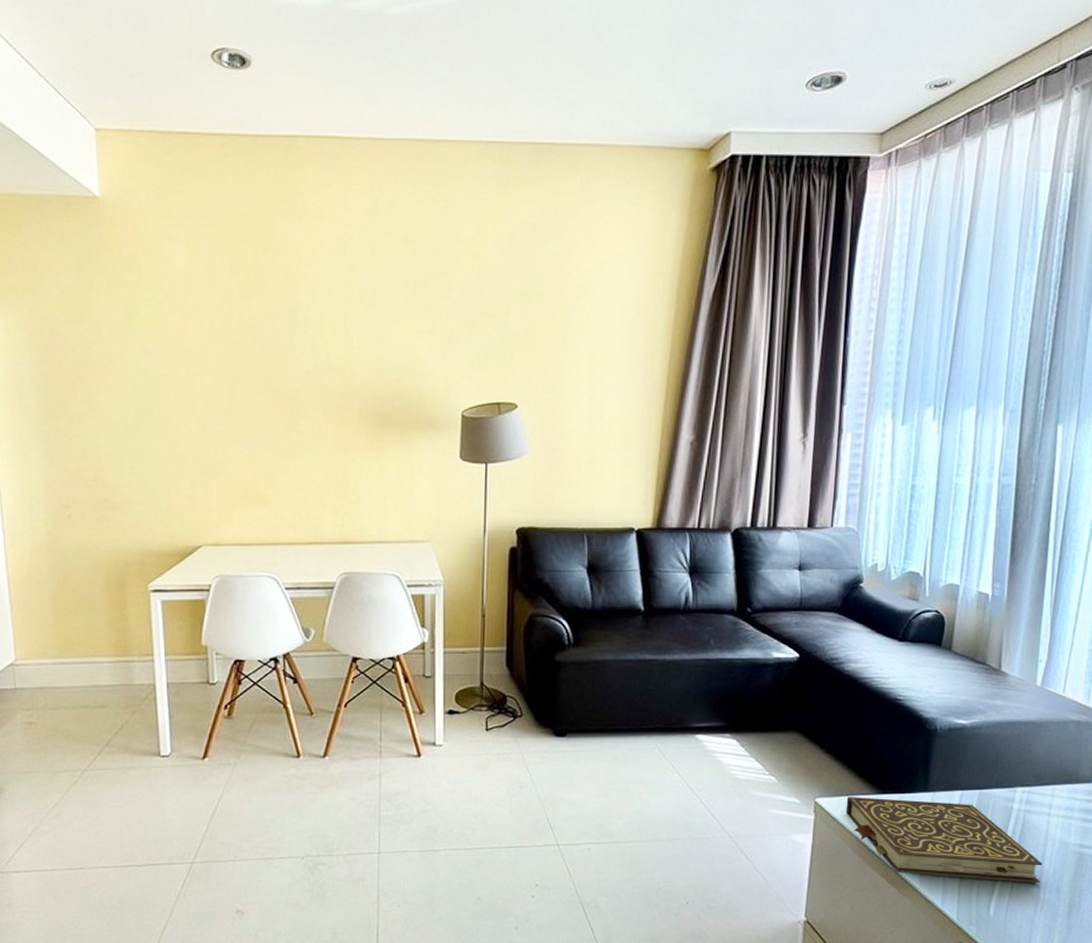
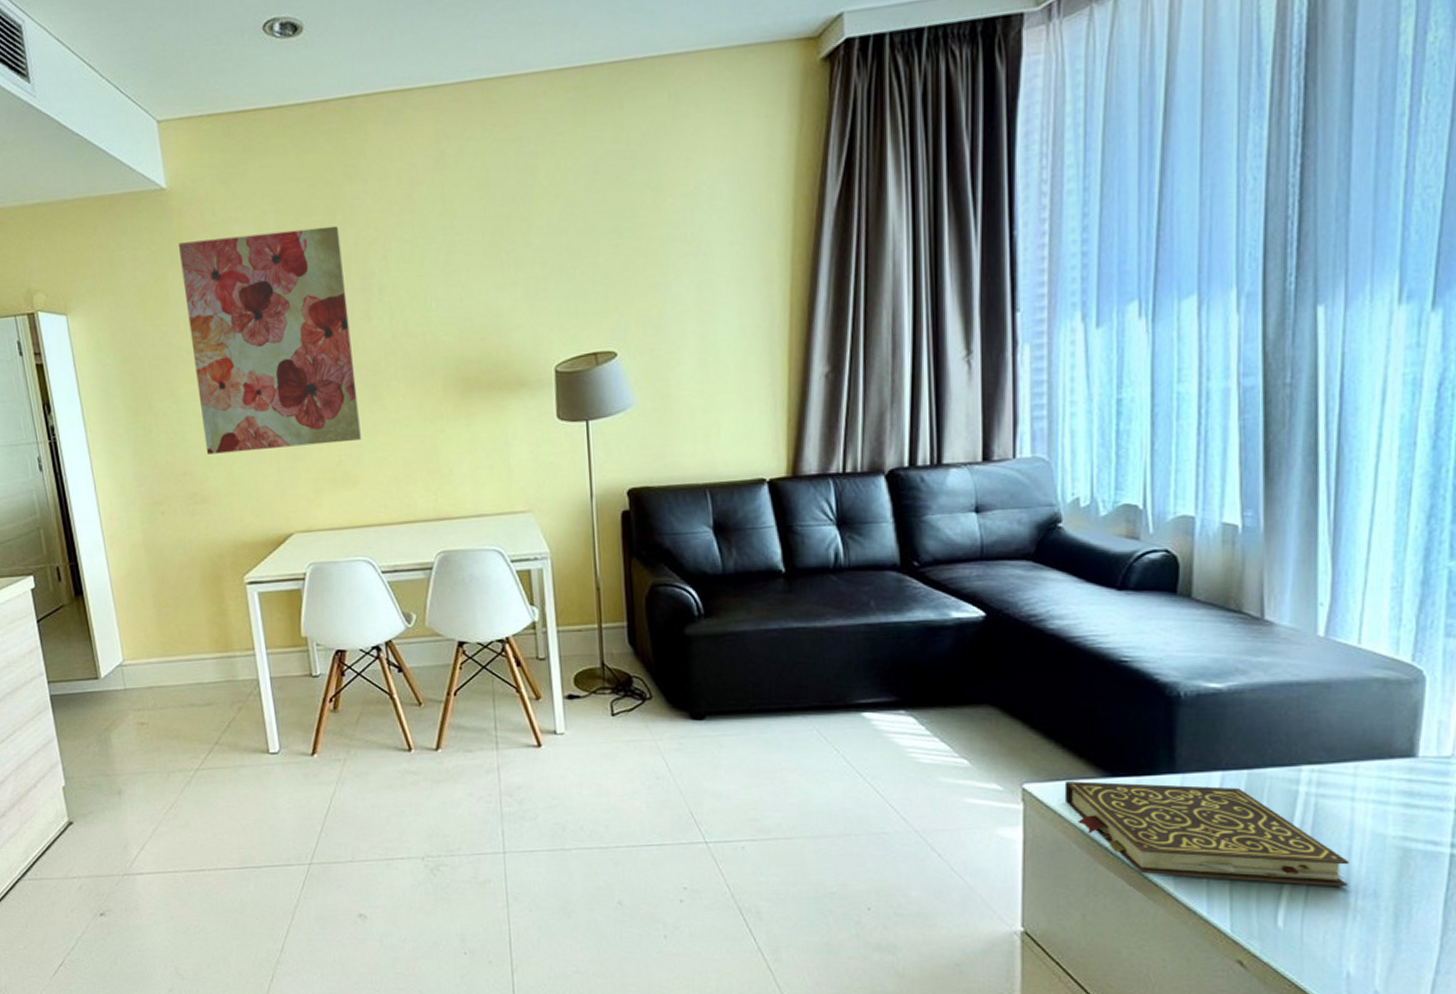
wall art: none [108,252,276,464] -> present [179,225,361,454]

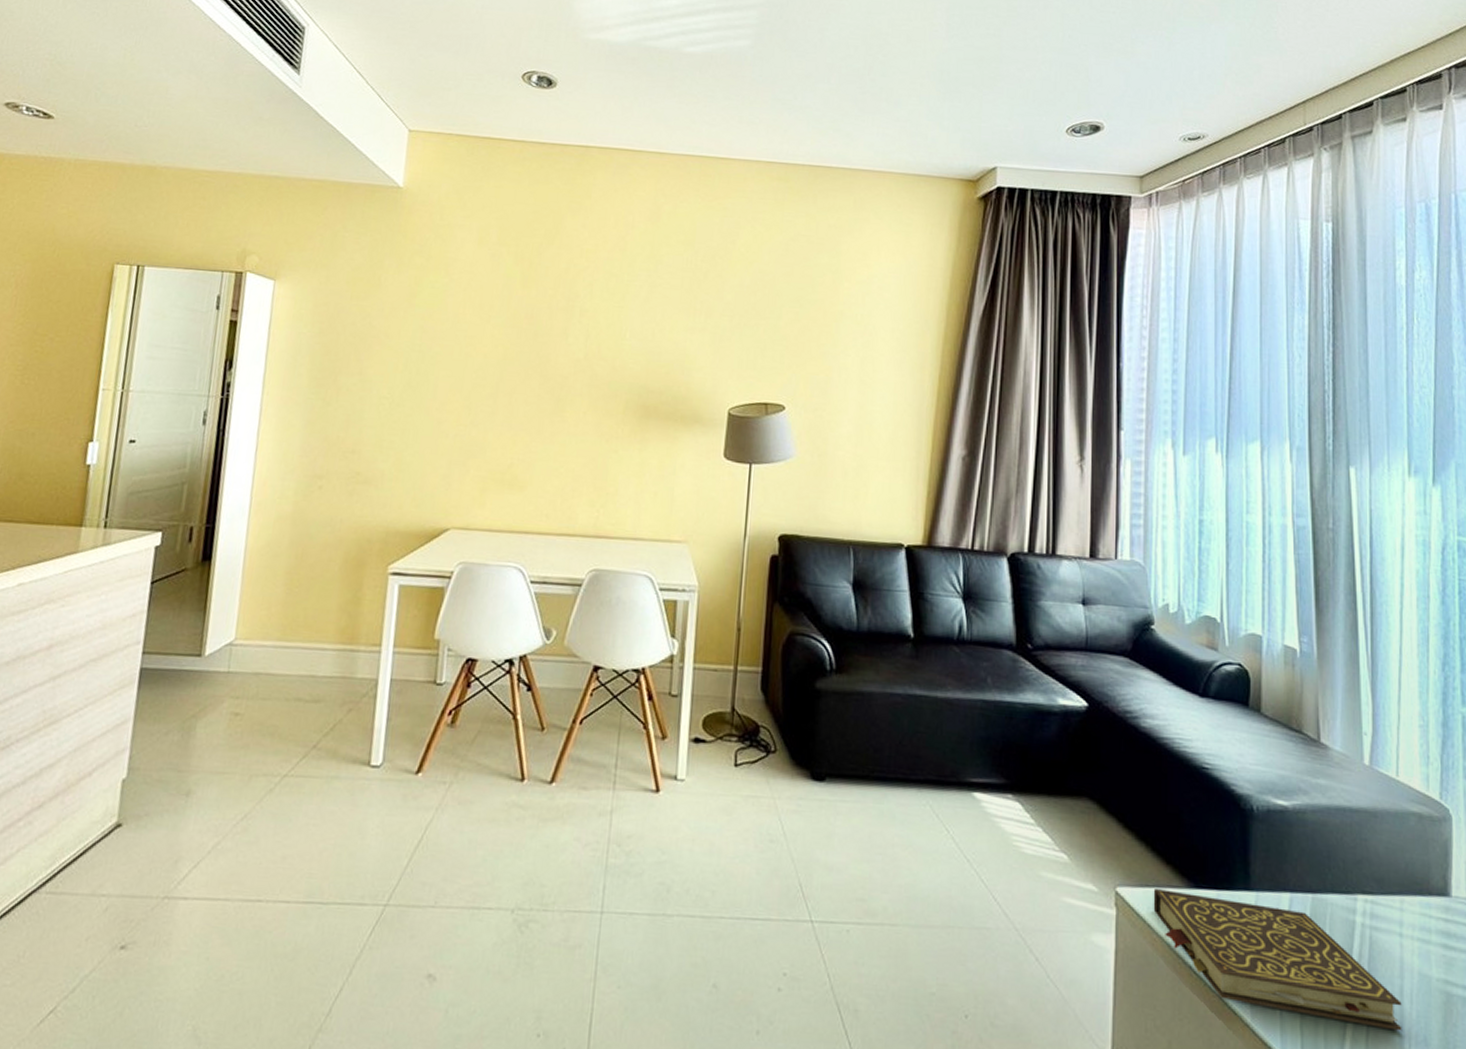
wall art: present [179,225,361,454] -> none [380,237,555,447]

